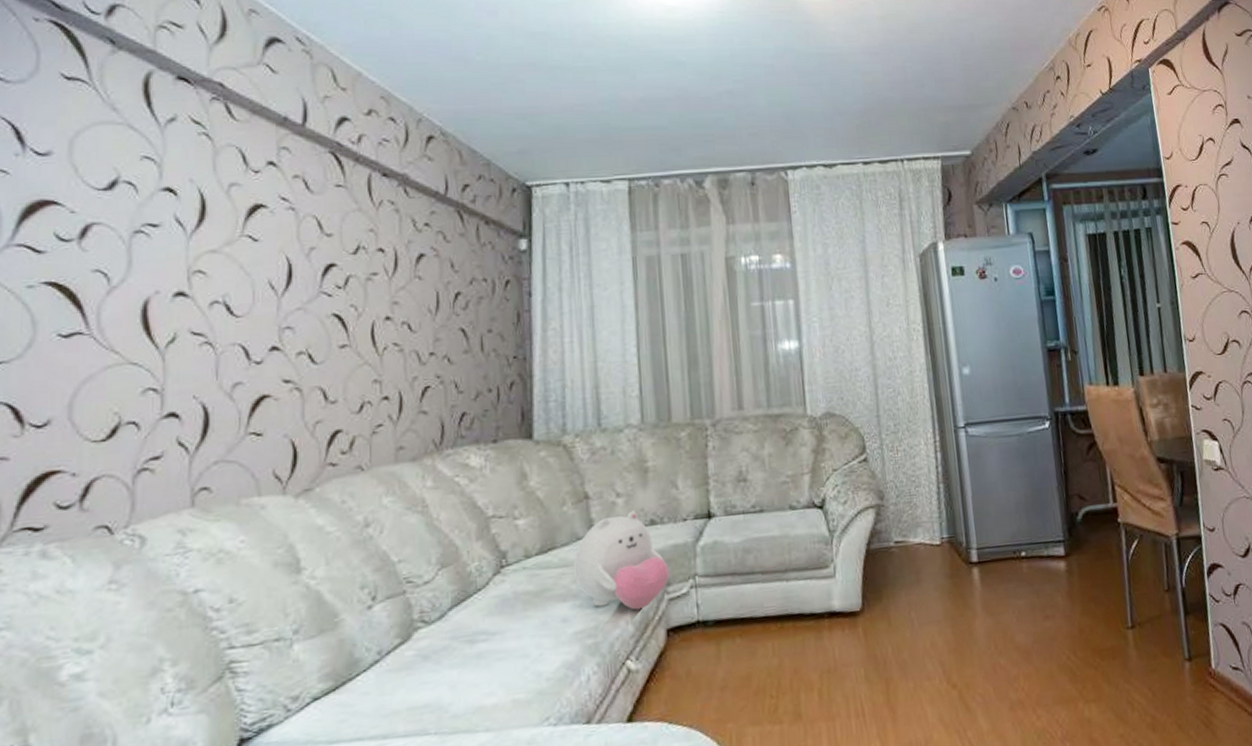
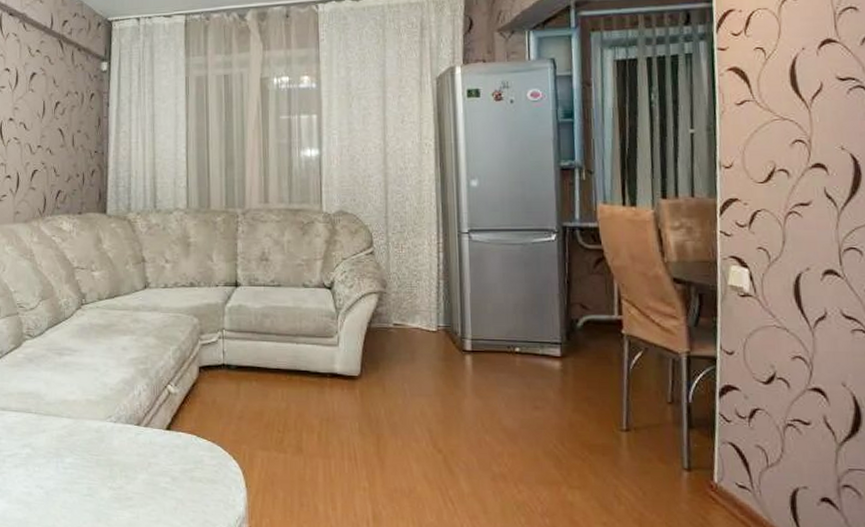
plush toy: present [573,510,670,611] -> none [132,274,203,349]

